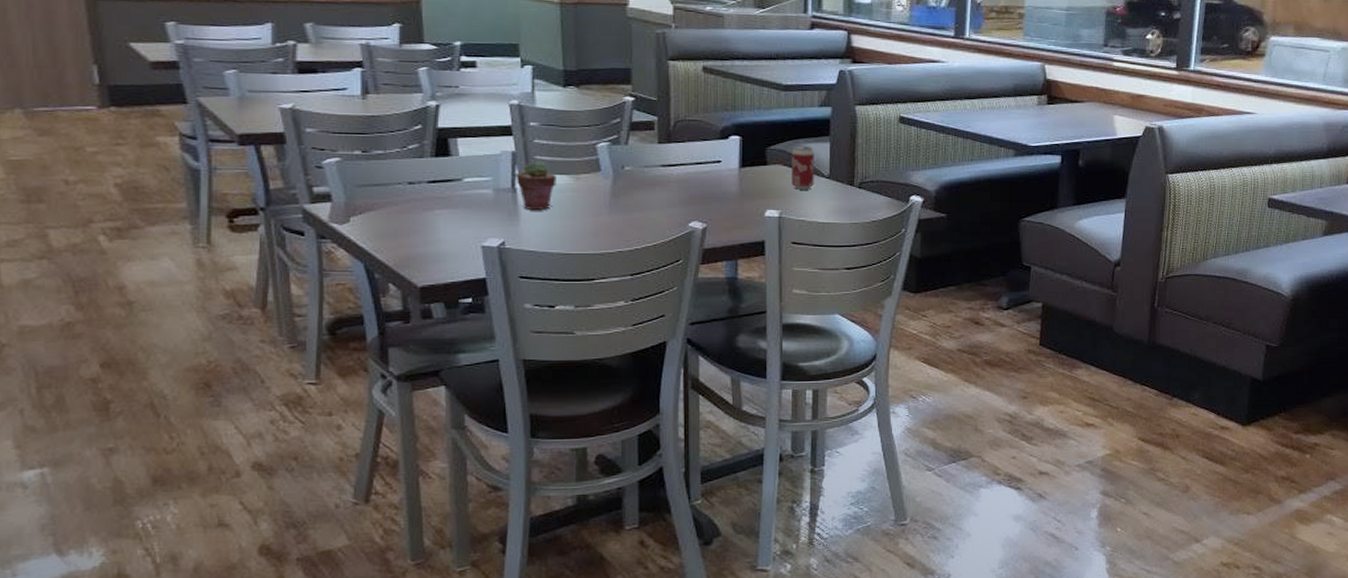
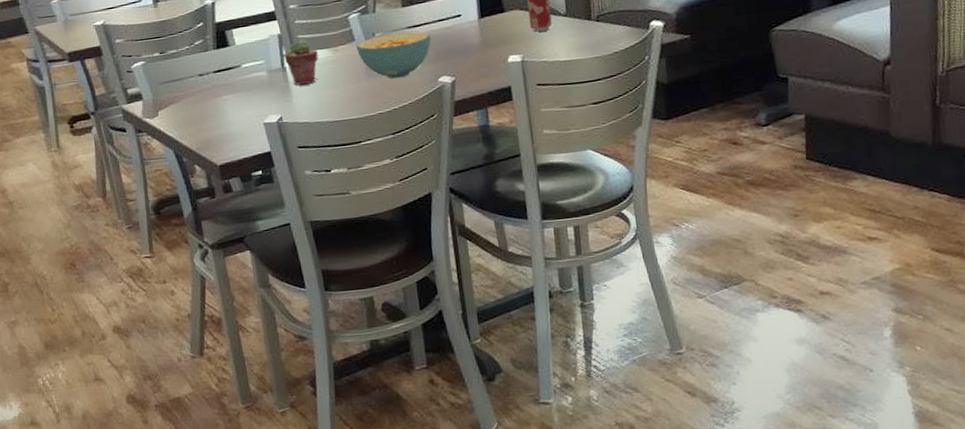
cereal bowl: none [601,169,686,218] -> present [355,31,431,79]

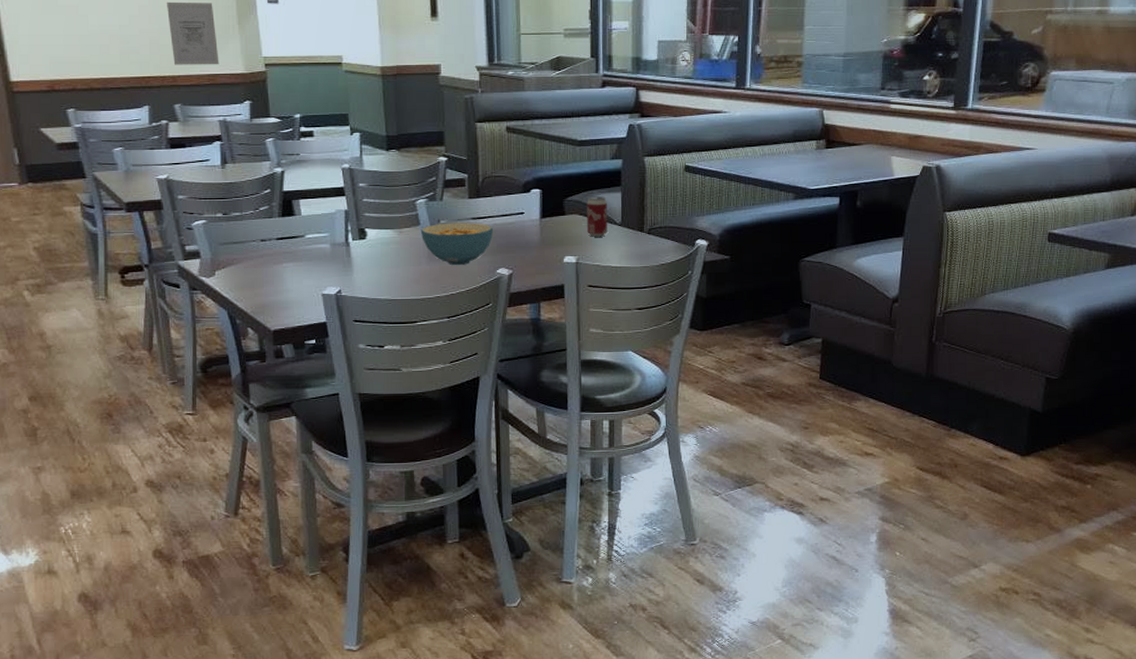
potted succulent: present [284,39,319,85] -> none [349,217,383,261]

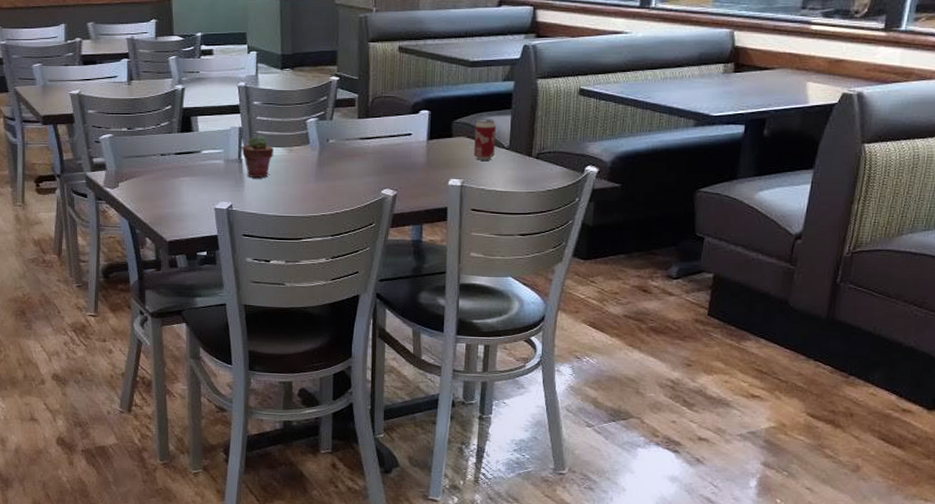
potted succulent: none [349,217,383,261] -> present [242,135,274,178]
cereal bowl: present [420,223,494,266] -> none [309,142,381,185]

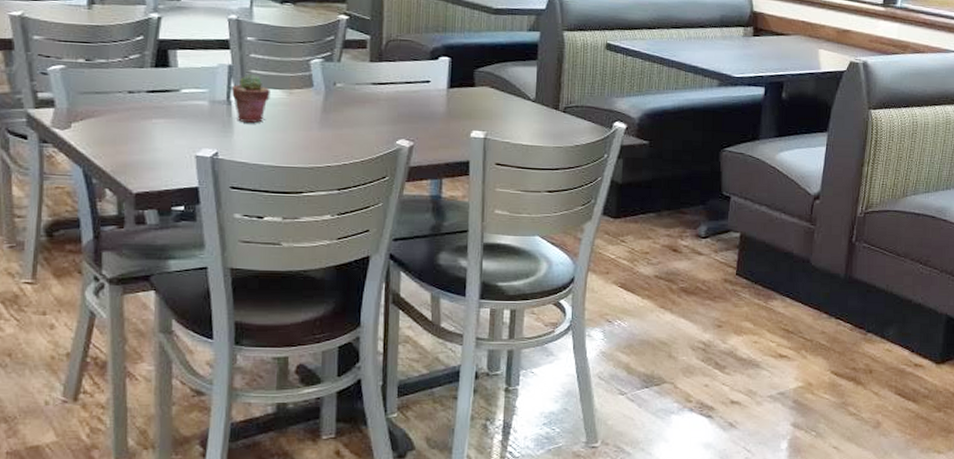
beverage can: present [474,119,496,160] -> none [498,69,521,113]

